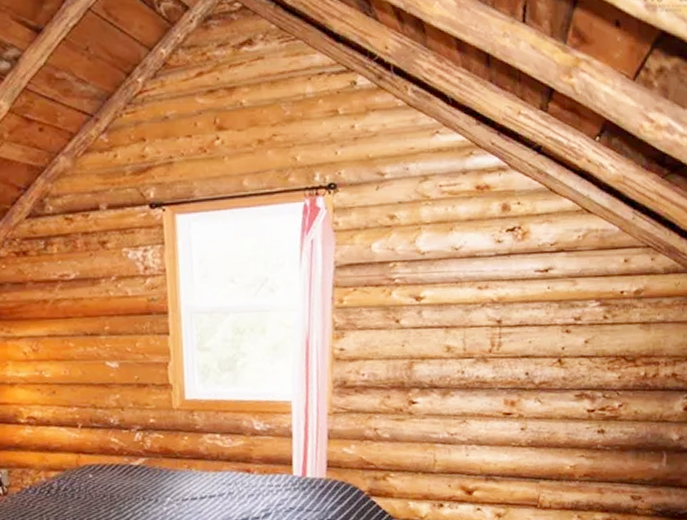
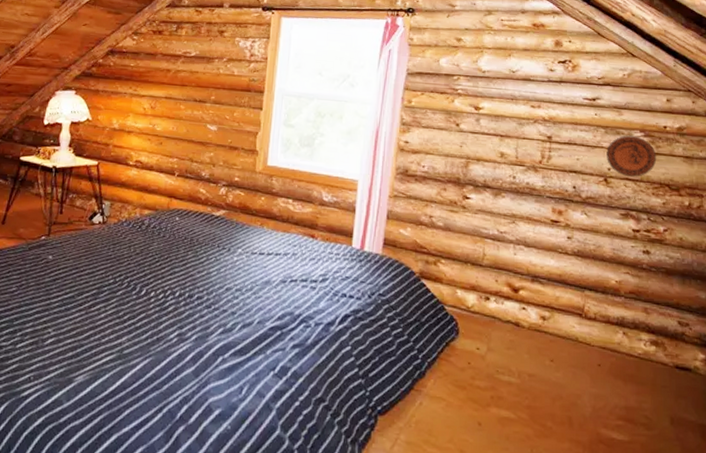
decorative plate: none [560,306,613,355] -> present [606,135,657,178]

